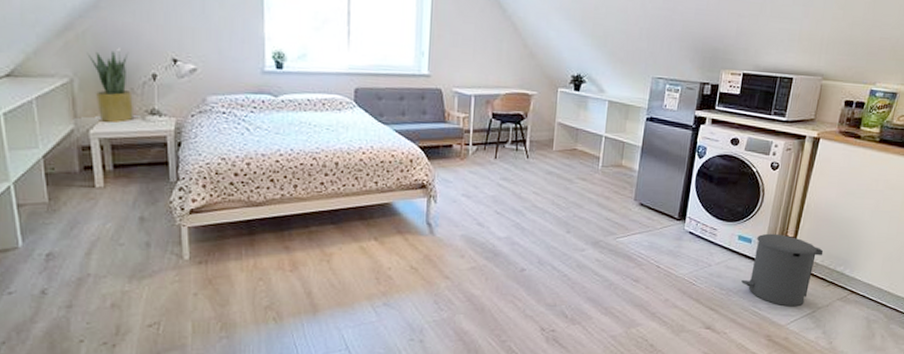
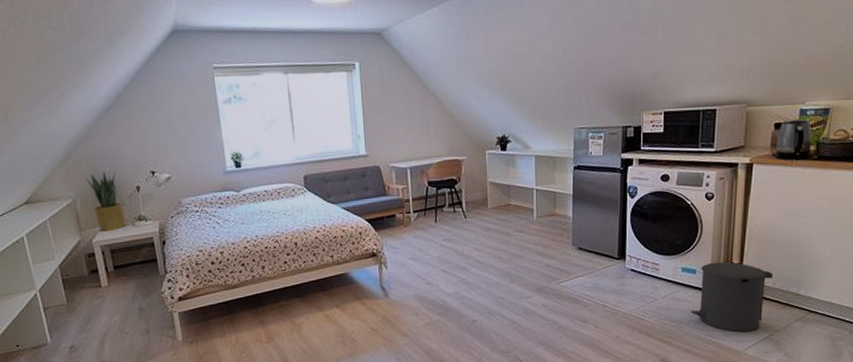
kettle: none [841,98,878,141] -> present [775,118,811,161]

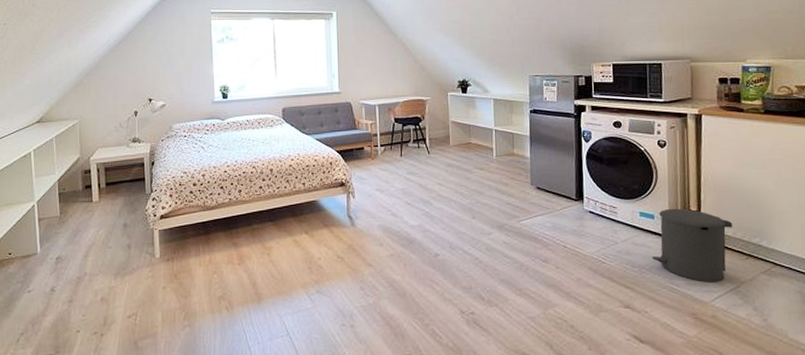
planter: present [84,171,127,231] -> none [90,97,122,150]
kettle: present [775,118,811,161] -> none [722,75,758,114]

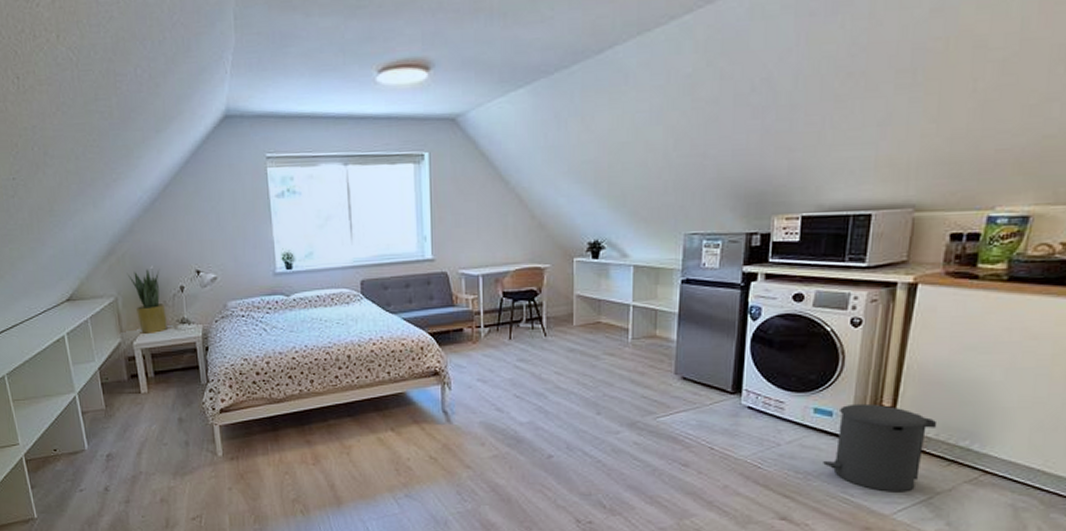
planter: none [90,97,122,150] -> present [127,268,169,333]

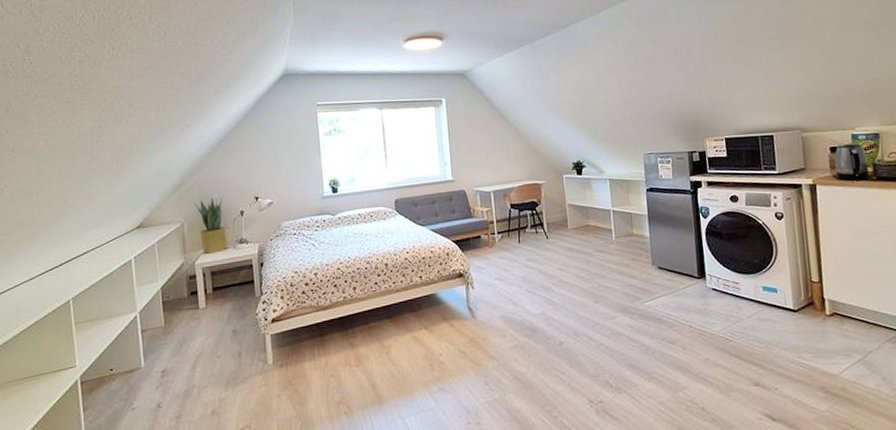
trash can: present [823,403,938,492] -> none [778,280,856,355]
kettle: none [949,228,1002,282] -> present [834,142,870,182]

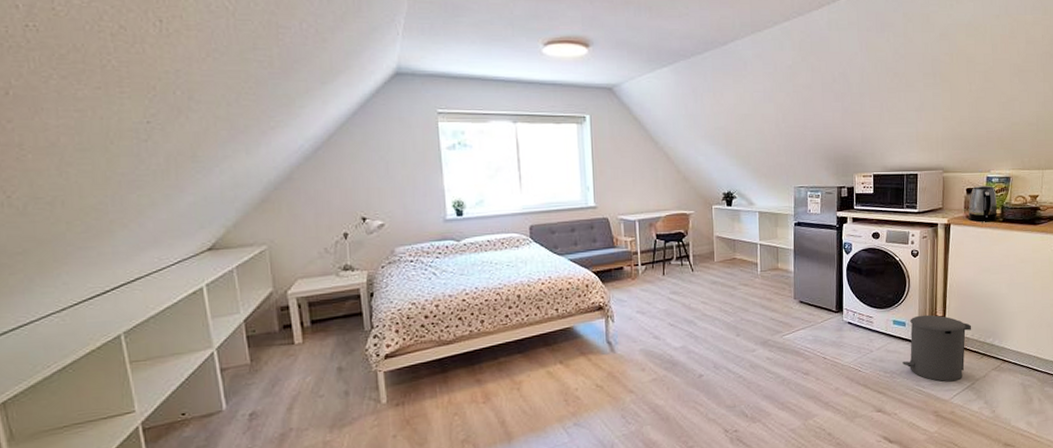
planter: present [193,197,228,254] -> none [283,216,329,282]
trash can: none [778,280,856,355] -> present [902,314,972,382]

